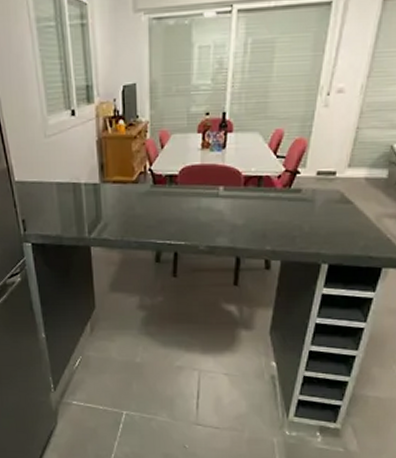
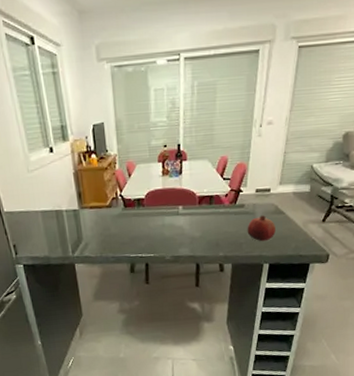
fruit: none [303,204,340,236] -> present [247,215,276,242]

